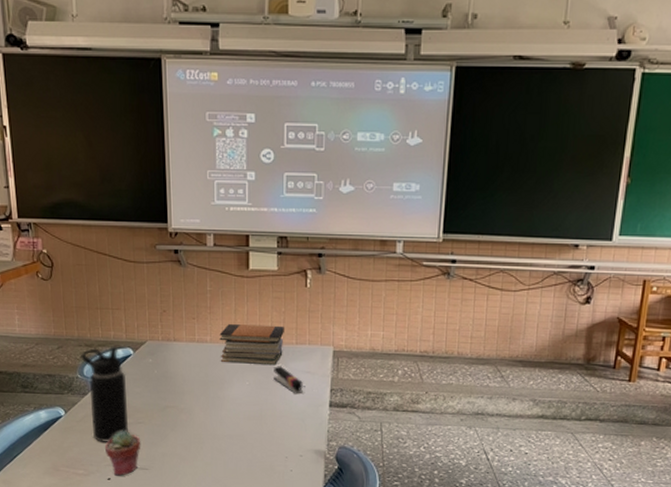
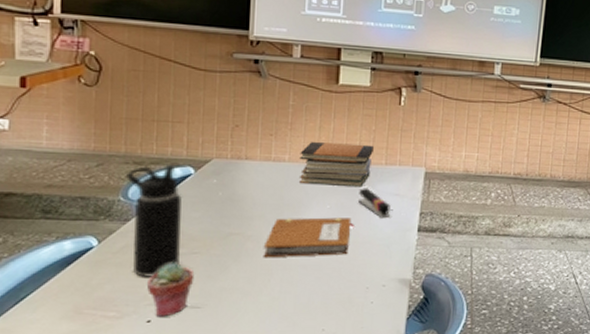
notebook: none [194,393,271,429] -> present [263,217,354,258]

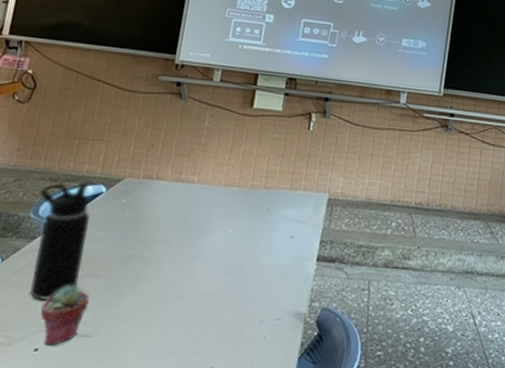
notebook: present [263,217,354,258] -> none [160,241,254,284]
book stack: present [299,142,374,188] -> none [206,164,281,212]
stapler: present [357,188,390,219] -> none [259,212,292,246]

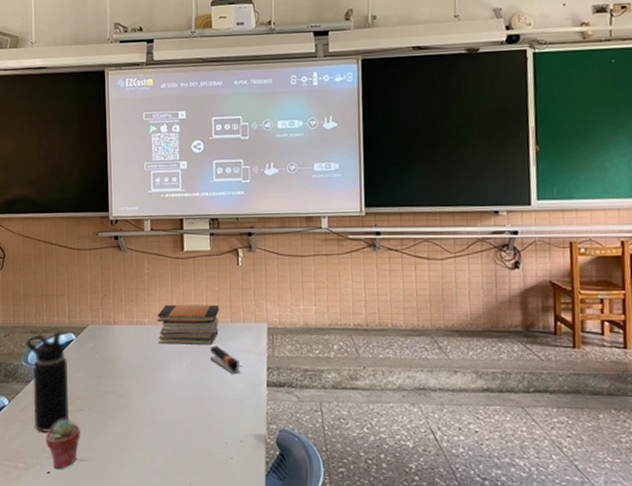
book stack: none [206,164,281,212] -> present [157,304,219,346]
stapler: none [259,212,292,246] -> present [209,345,240,375]

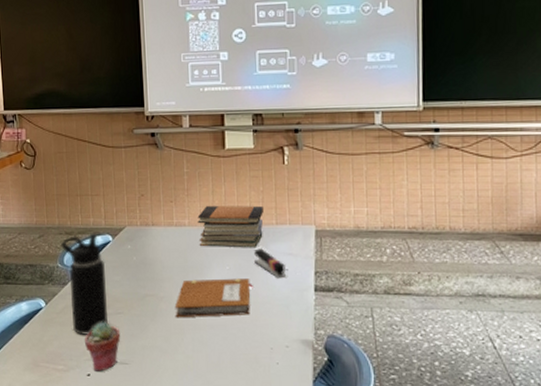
notebook: none [133,375,209,414] -> present [174,278,253,318]

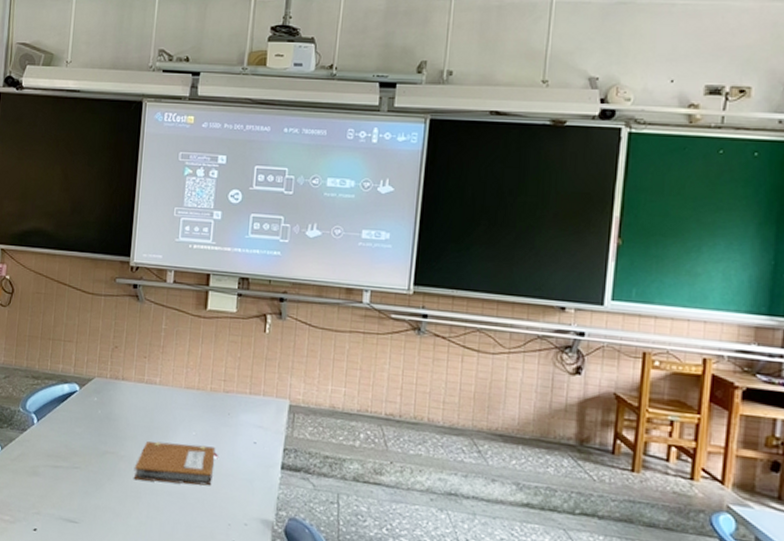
water bottle: present [61,234,108,335] -> none [26,380,69,487]
potted succulent: present [85,322,121,372] -> none [36,474,75,528]
book stack: present [197,205,263,248] -> none [169,366,238,416]
stapler: present [253,248,286,279] -> none [221,416,254,451]

